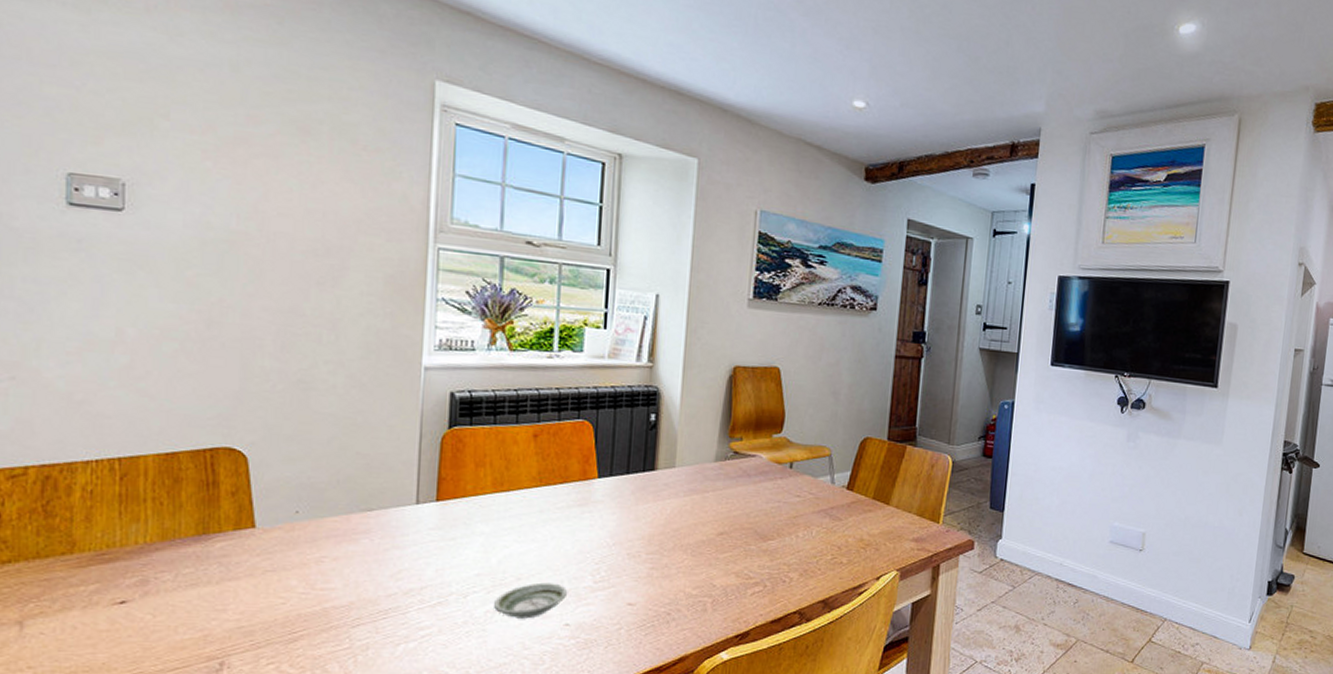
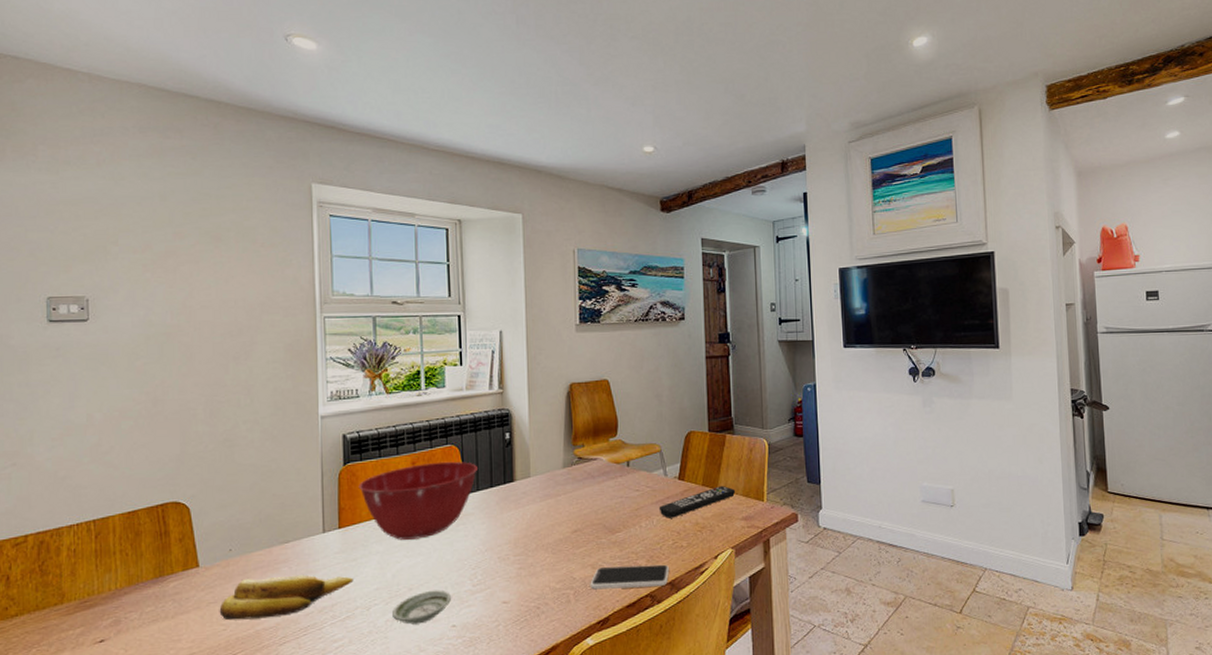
banana: none [278,548,450,595] -> present [219,574,354,621]
mixing bowl: none [465,438,613,523] -> present [358,461,477,540]
smartphone: none [731,577,825,605] -> present [590,564,670,590]
remote control: none [820,502,910,531] -> present [658,486,736,518]

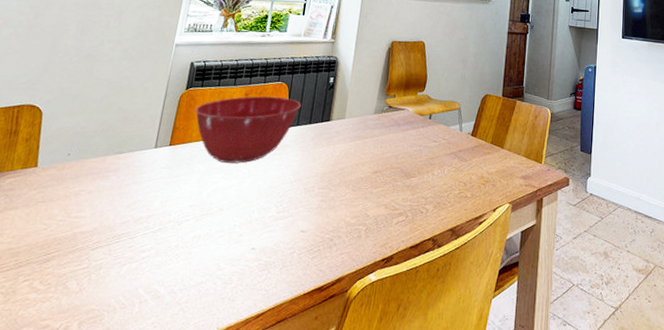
banana: present [219,574,354,621] -> none [44,183,173,222]
saucer: present [392,590,451,625] -> none [200,212,256,243]
smartphone: present [590,564,670,590] -> none [381,208,453,233]
remote control: present [658,486,736,518] -> none [451,146,519,170]

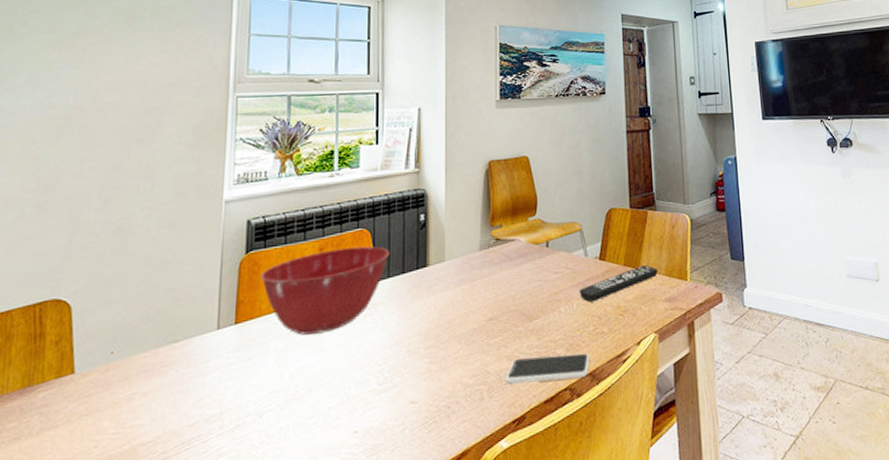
smartphone: none [381,208,453,233] -> present [505,353,591,384]
remote control: none [451,146,519,170] -> present [579,265,659,302]

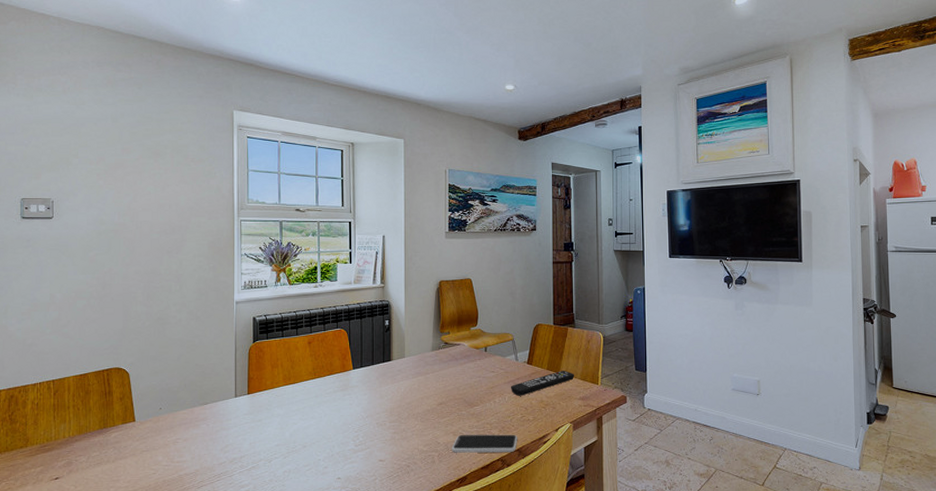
mixing bowl: present [260,246,389,335] -> none [265,342,362,406]

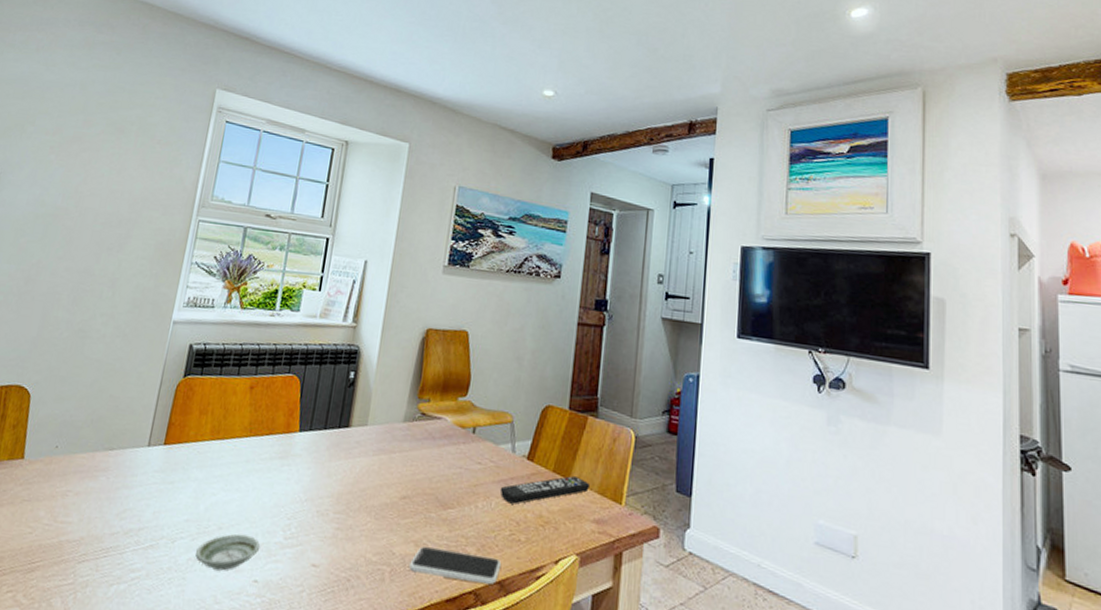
saucer: none [289,448,337,476] -> present [196,533,260,571]

